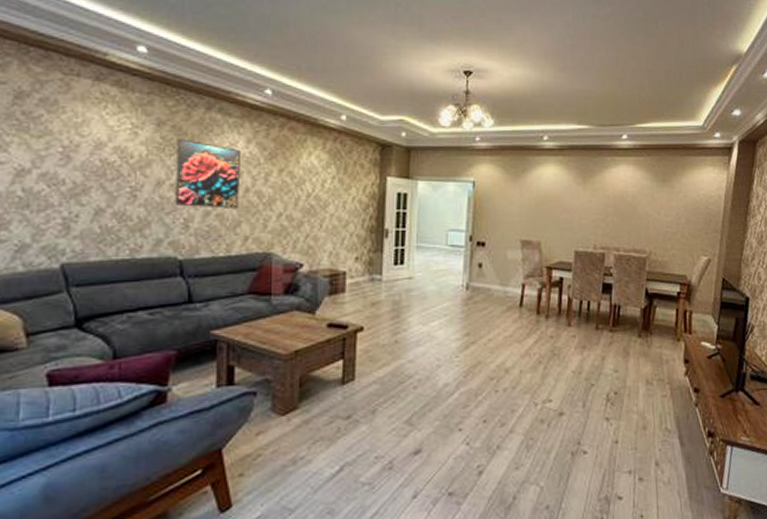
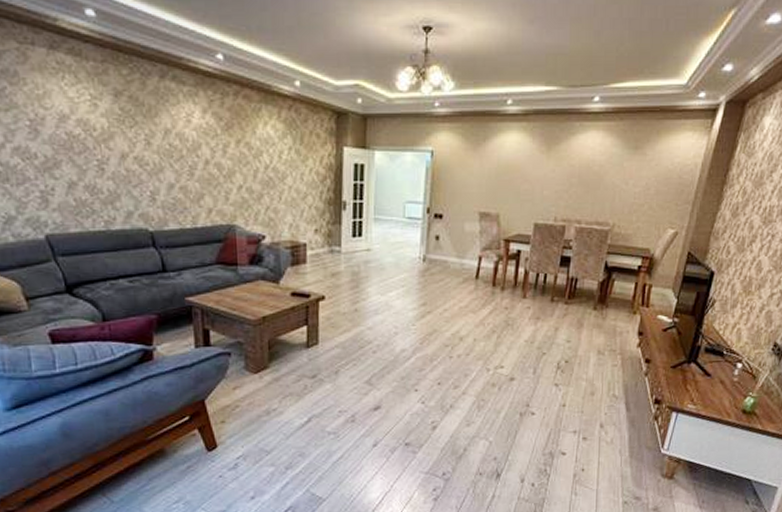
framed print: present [175,139,240,209] -> none [135,110,201,181]

